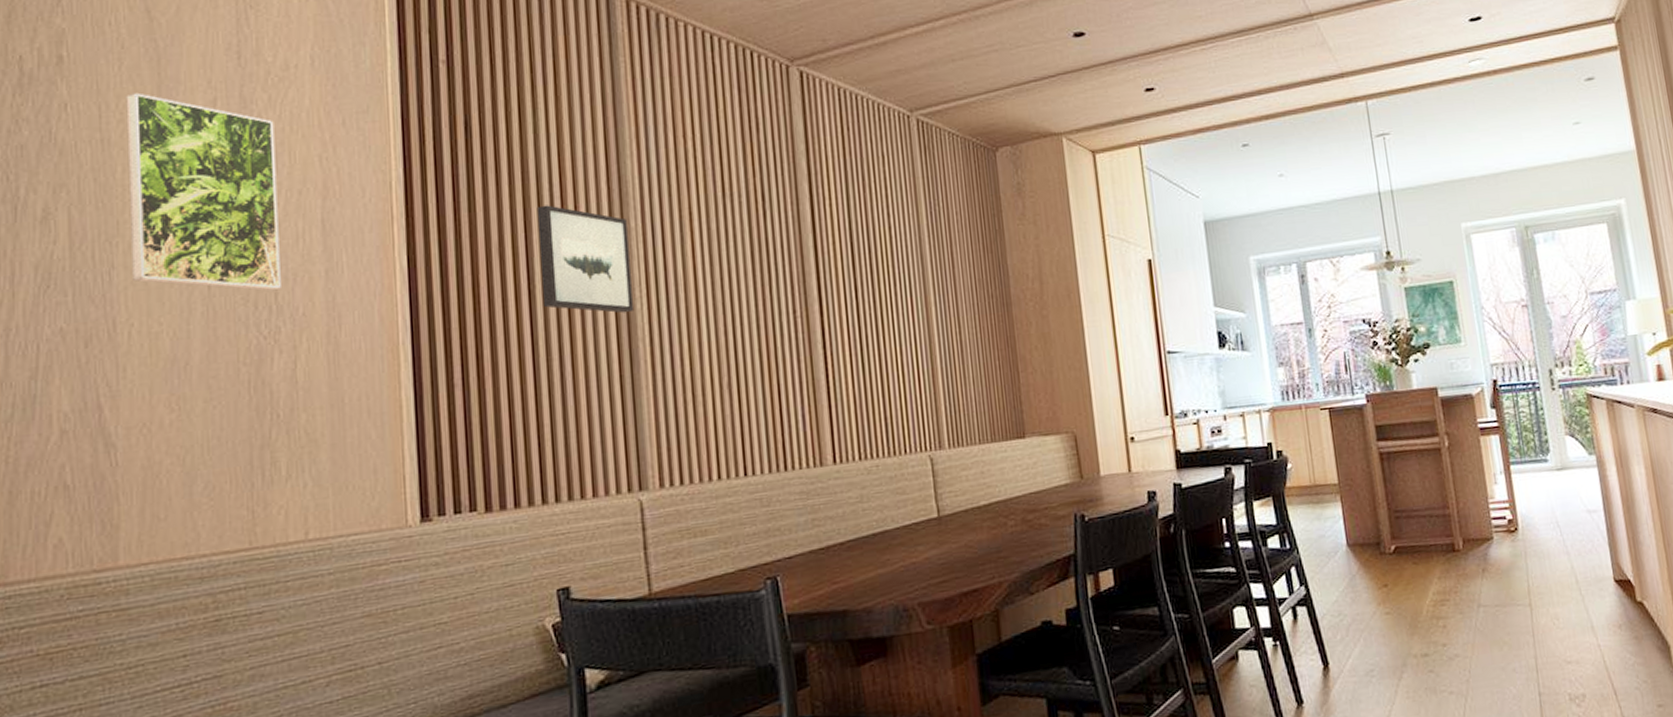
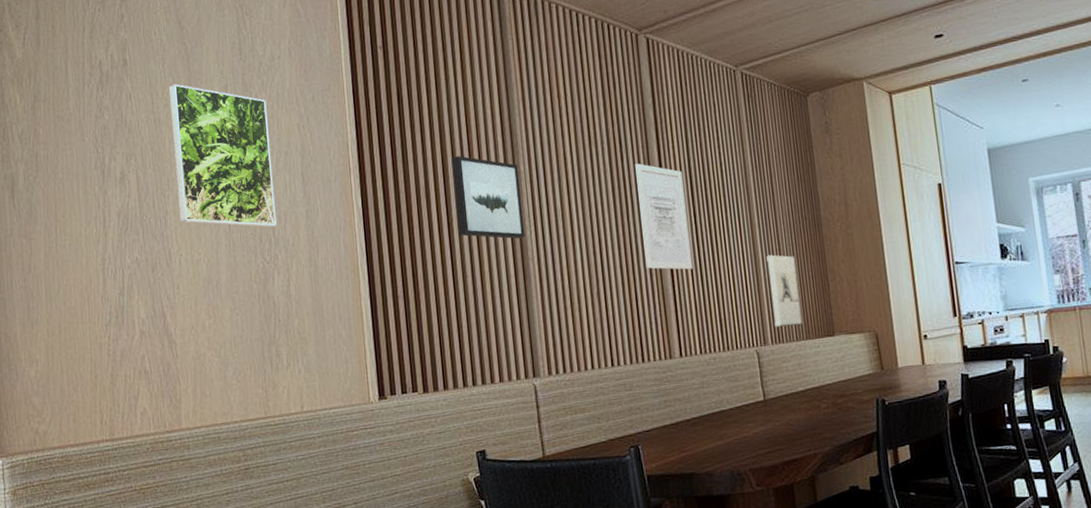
wall art: none [781,222,852,356] -> present [635,163,692,270]
wall sculpture: none [944,338,986,427] -> present [766,254,802,327]

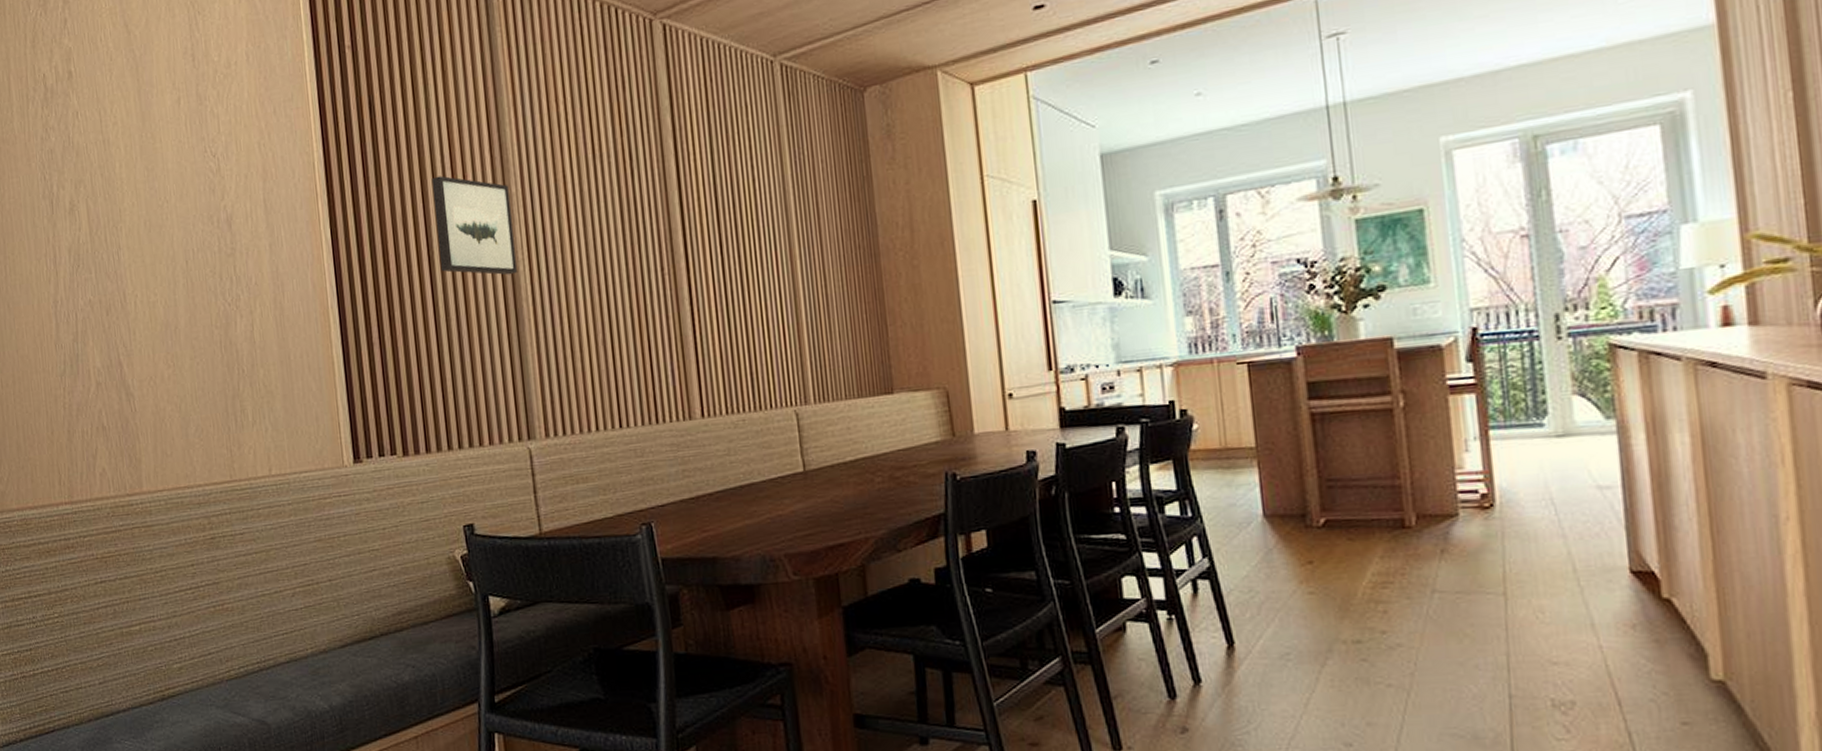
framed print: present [168,83,277,228] -> none [117,98,238,264]
wall art: present [635,163,692,270] -> none [648,180,717,312]
wall sculpture: present [766,254,802,327] -> none [809,292,853,383]

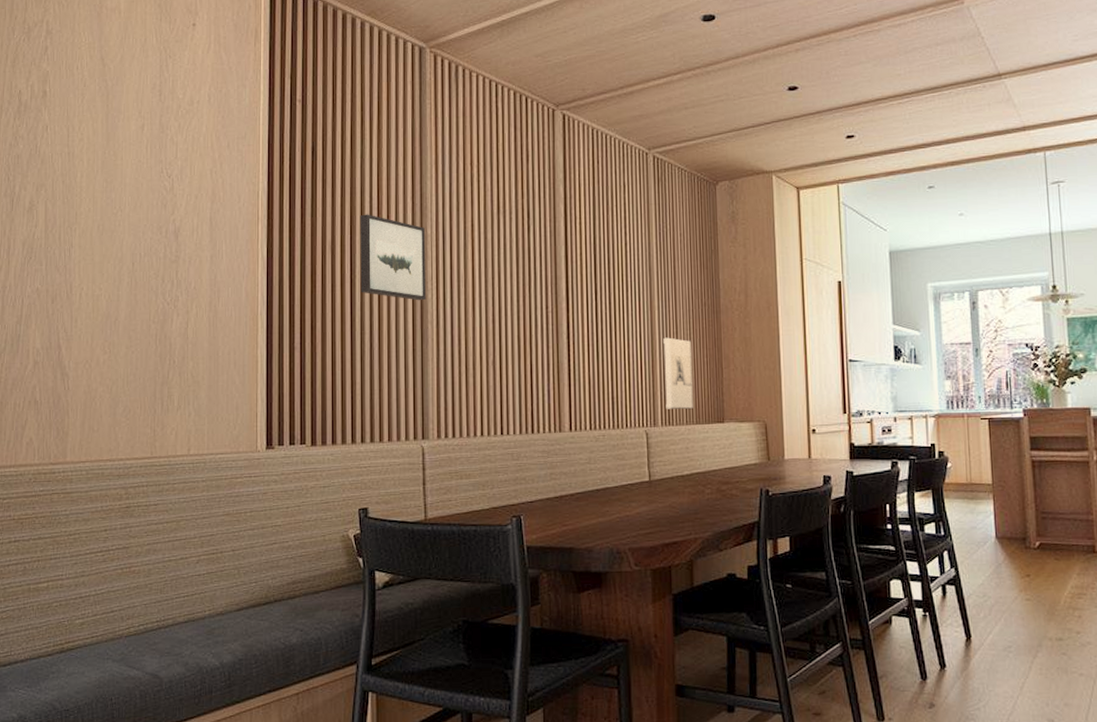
wall sculpture: none [809,292,853,383] -> present [663,337,693,410]

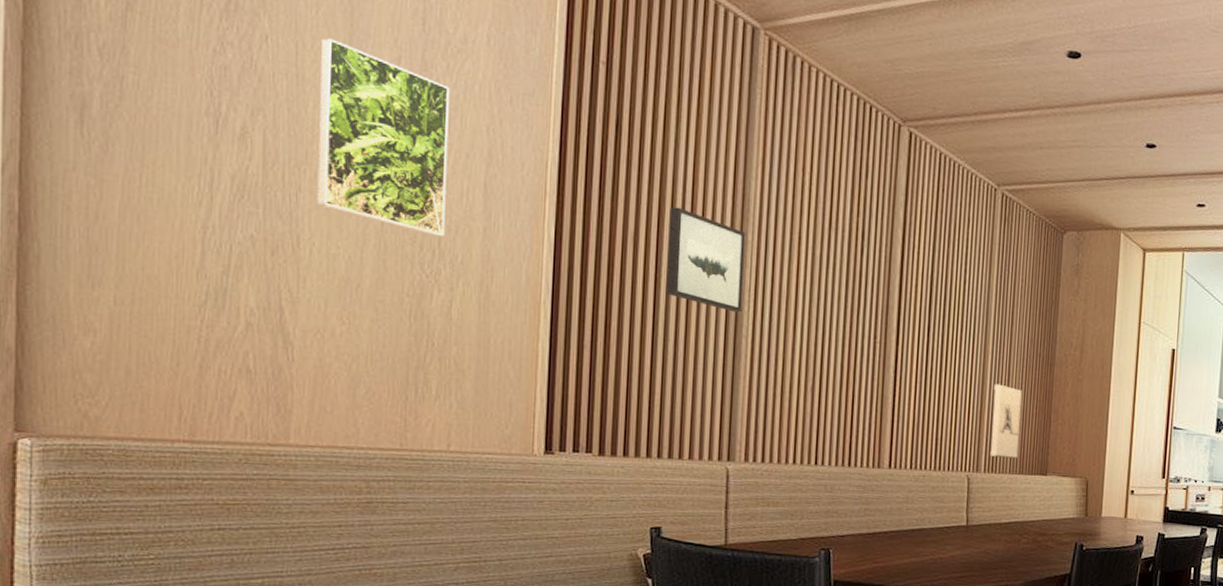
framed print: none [84,119,181,269] -> present [317,37,450,238]

